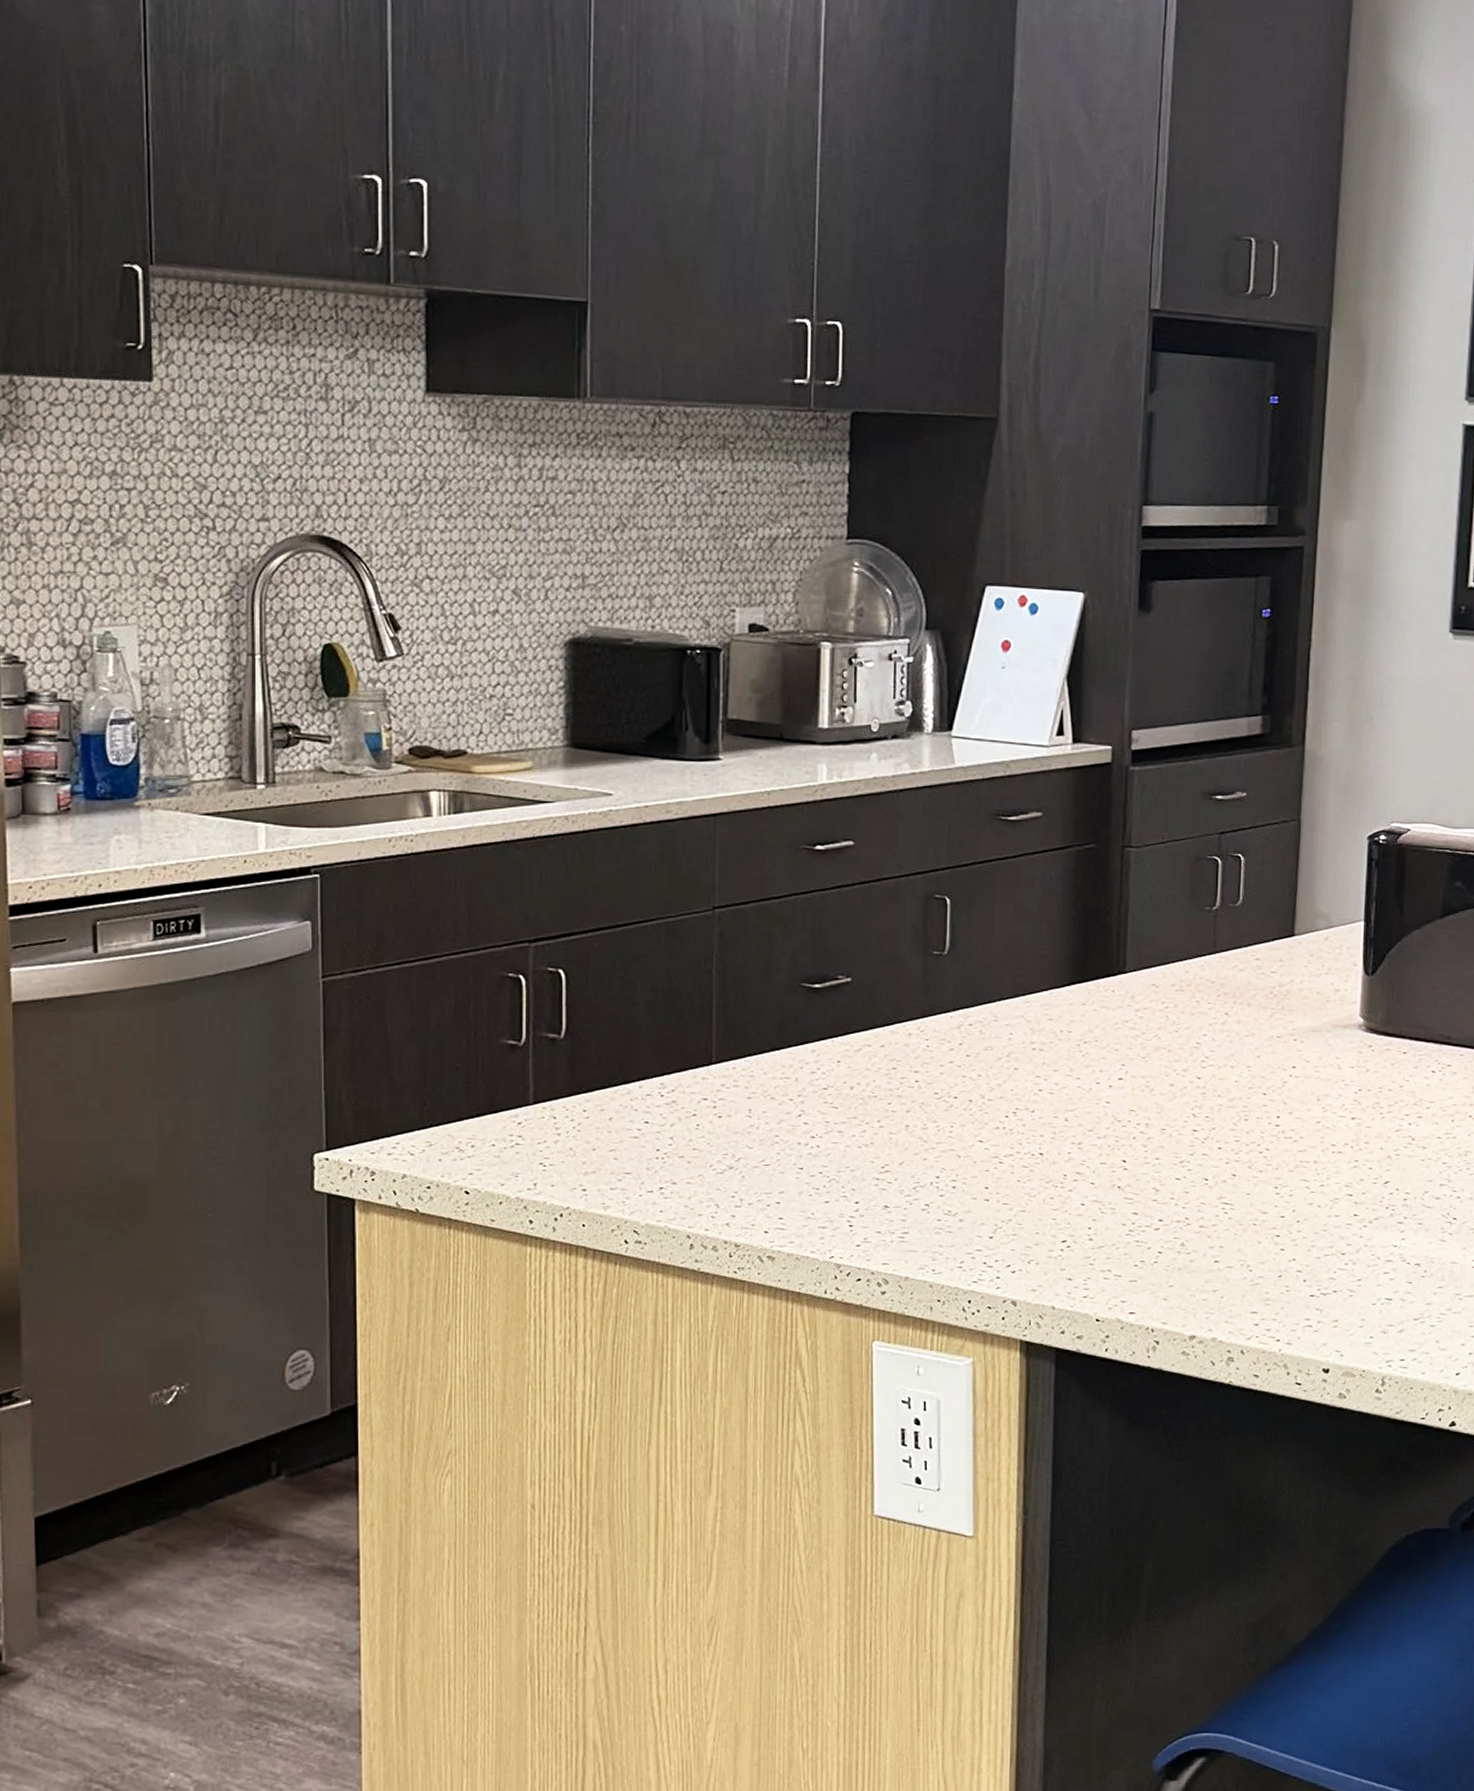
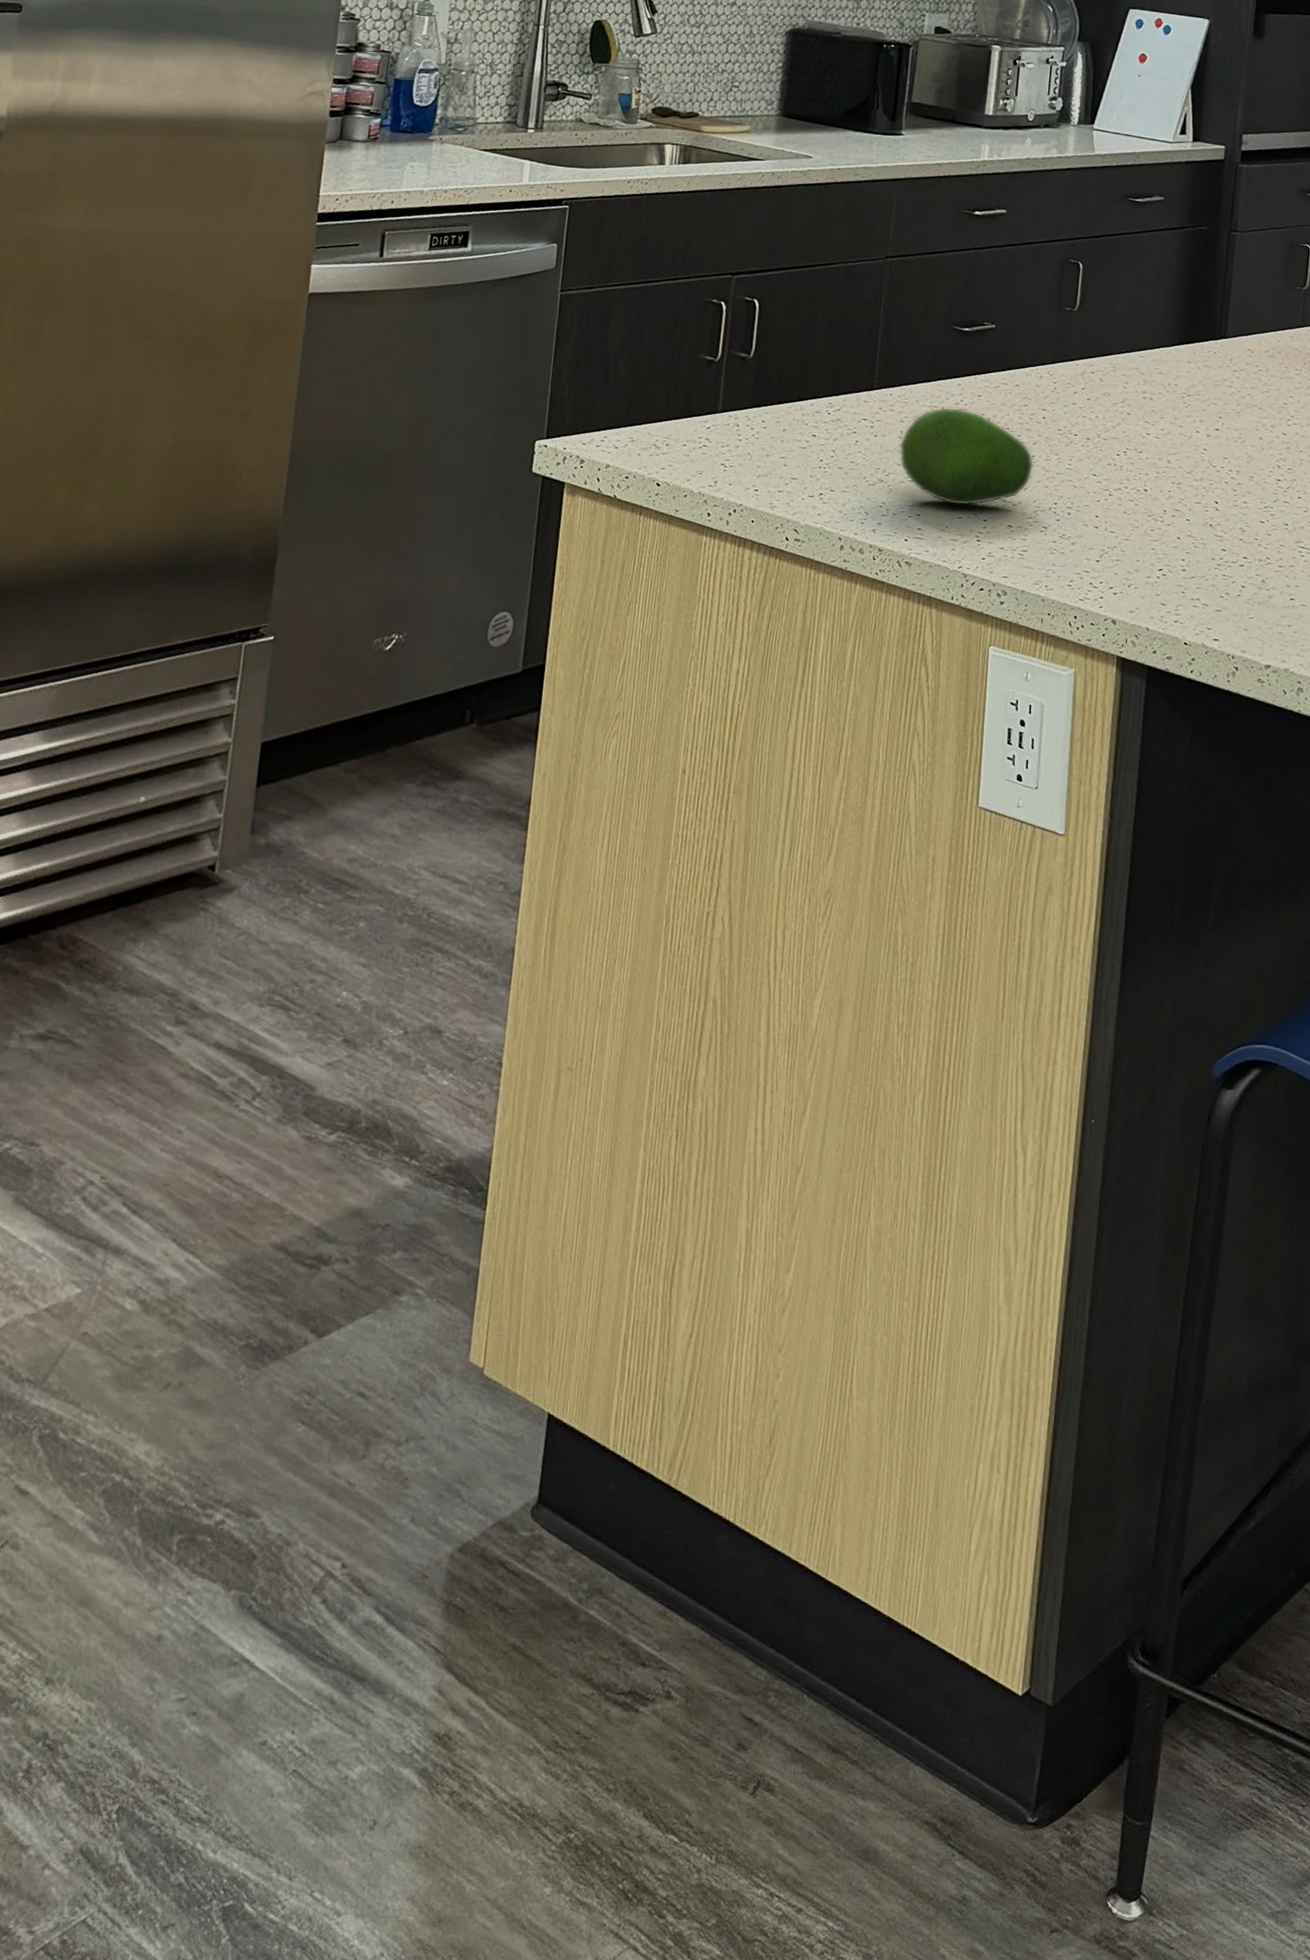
fruit: none [748,1077,909,1189] -> present [899,406,1034,507]

